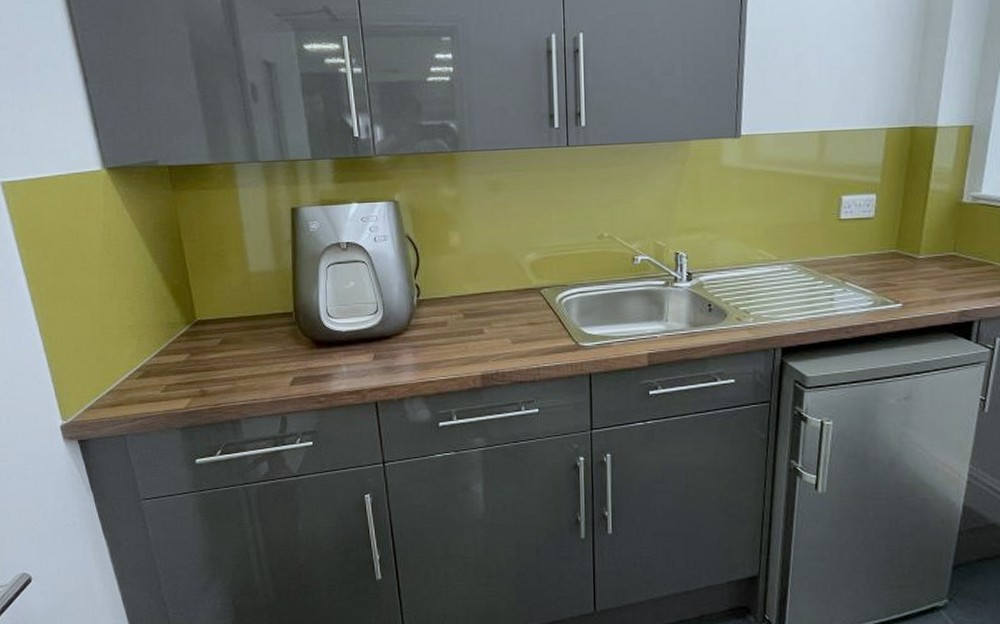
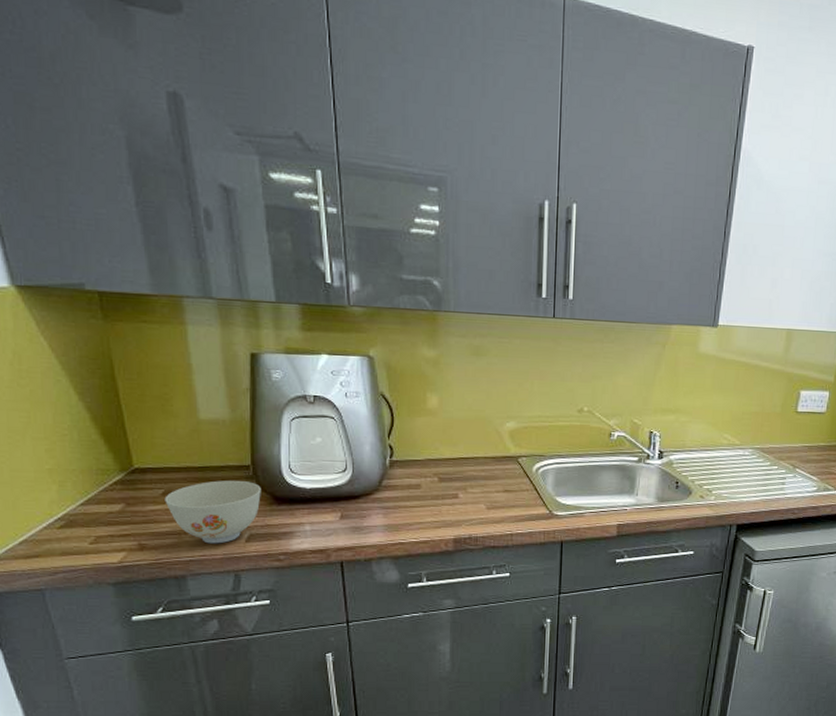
bowl: none [222,327,303,388] -> present [164,480,261,544]

